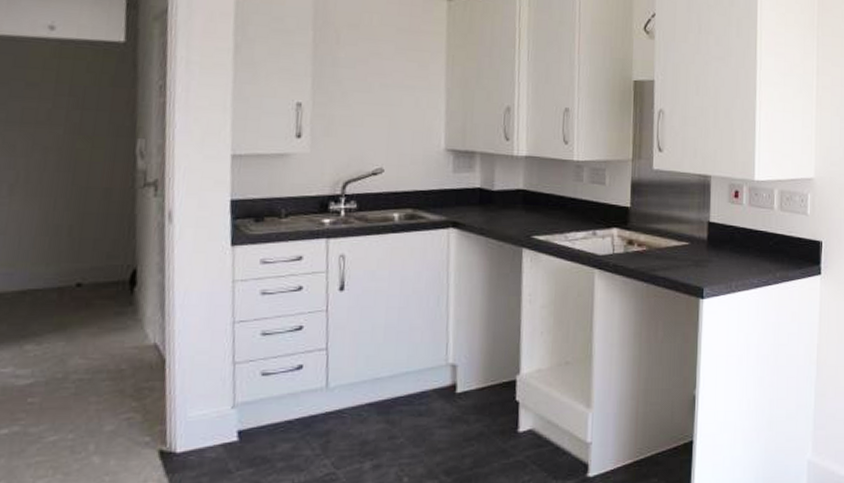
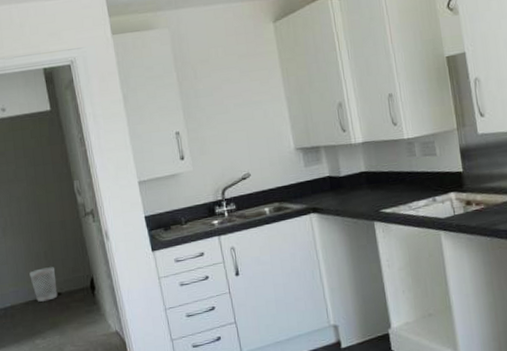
wastebasket: none [37,247,80,293] -> present [29,267,58,302]

